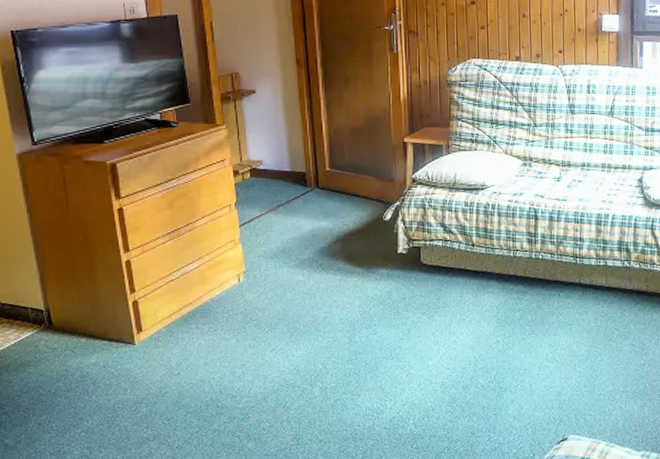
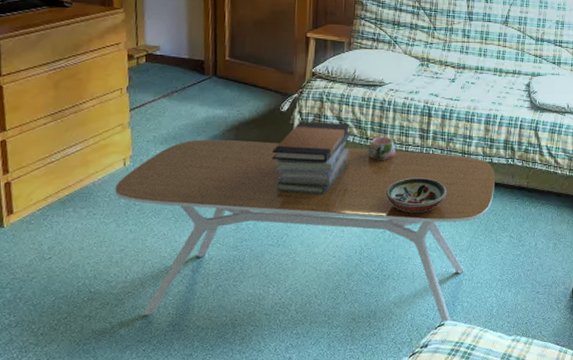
coffee table: none [232,251,611,438] -> present [115,139,495,323]
book stack: none [379,229,457,305] -> present [272,121,352,195]
mug: none [474,242,503,267] -> present [368,136,396,160]
decorative bowl: none [496,284,560,322] -> present [385,177,447,213]

